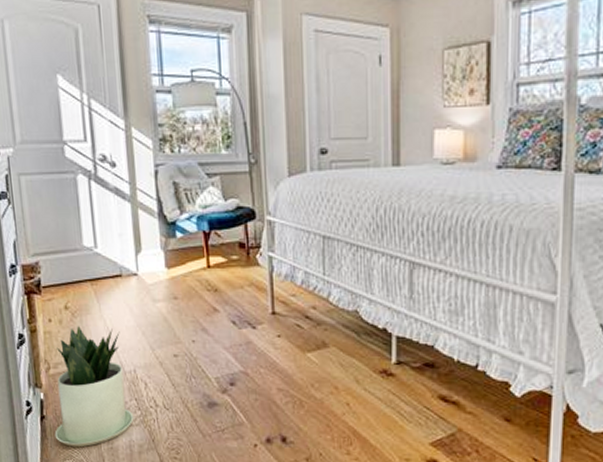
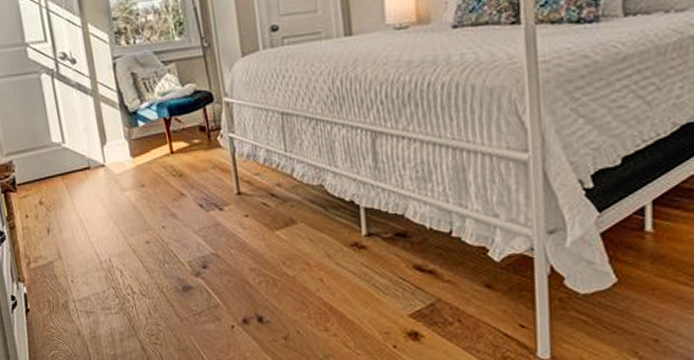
planter: present [54,326,134,447] -> none [35,220,113,338]

